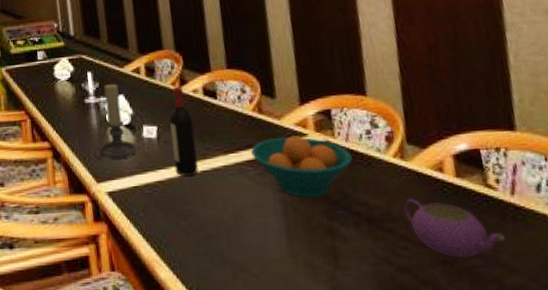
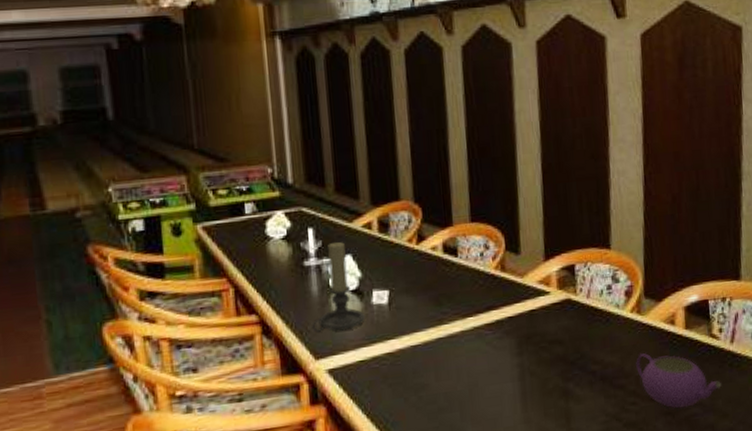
wine bottle: present [169,86,198,177] -> none [402,243,433,346]
fruit bowl: present [251,135,353,198] -> none [491,294,592,360]

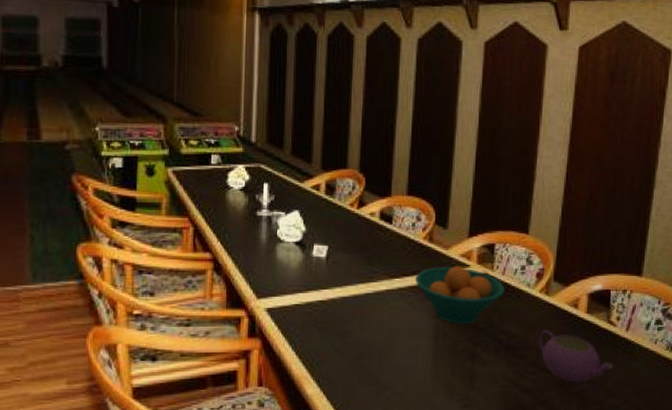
candle holder: present [312,241,365,333] -> none [257,197,304,276]
fruit bowl: none [491,294,592,360] -> present [415,266,505,325]

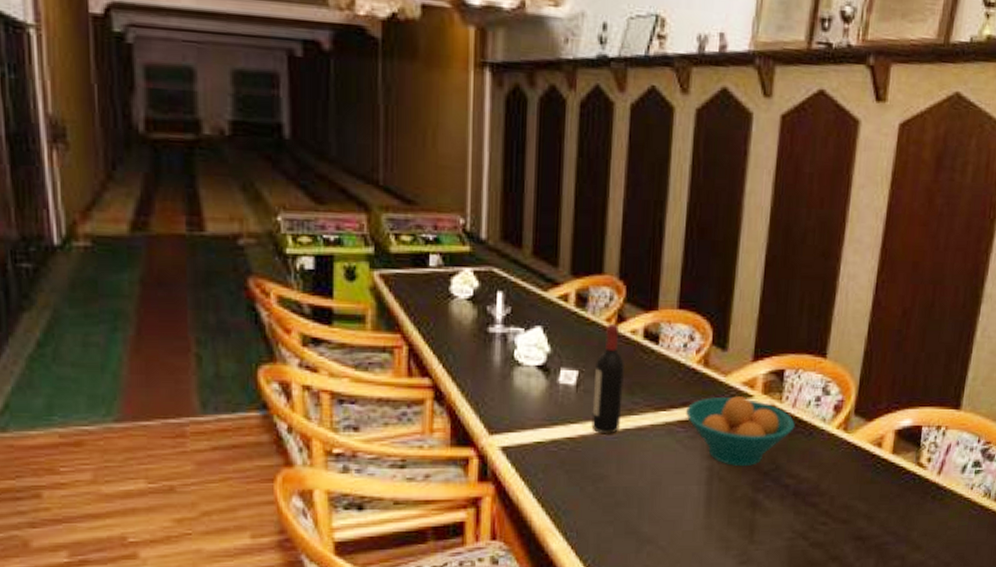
wine bottle: none [339,207,365,298] -> present [591,323,624,434]
teapot: present [538,329,613,383] -> none [832,472,920,535]

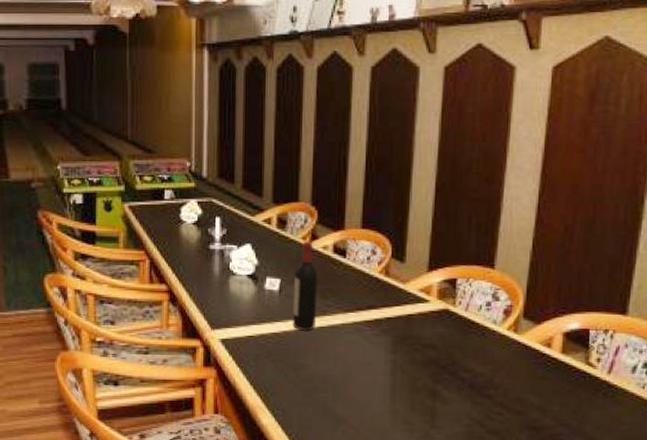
fruit bowl: present [686,396,795,467] -> none [371,301,468,361]

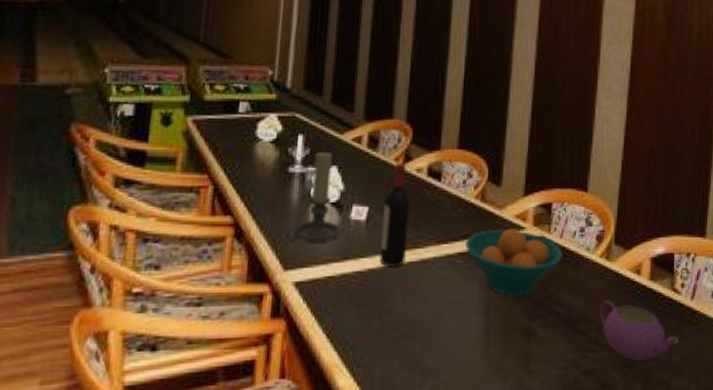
candle holder: none [211,231,257,308] -> present [286,151,341,243]
fruit bowl: none [371,301,468,361] -> present [466,228,563,297]
teapot: none [505,368,592,426] -> present [598,299,679,361]

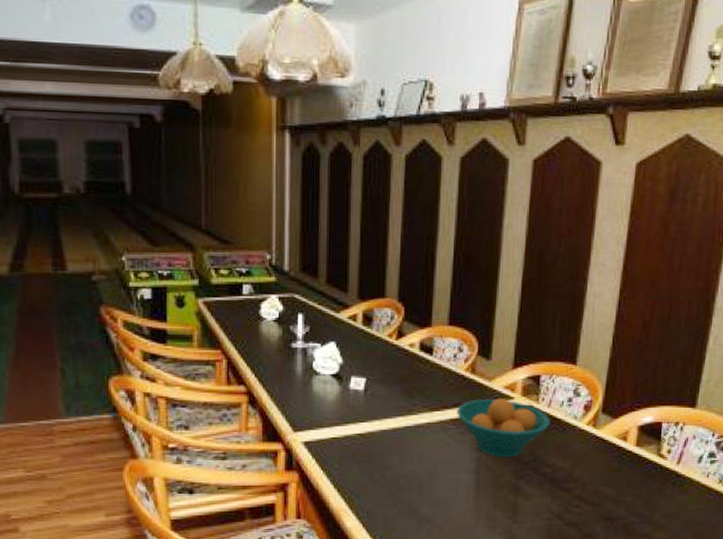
candle holder: present [286,151,341,243] -> none [293,328,342,409]
wine bottle: present [379,162,410,268] -> none [377,338,404,431]
teapot: present [598,299,679,361] -> none [584,462,662,516]

